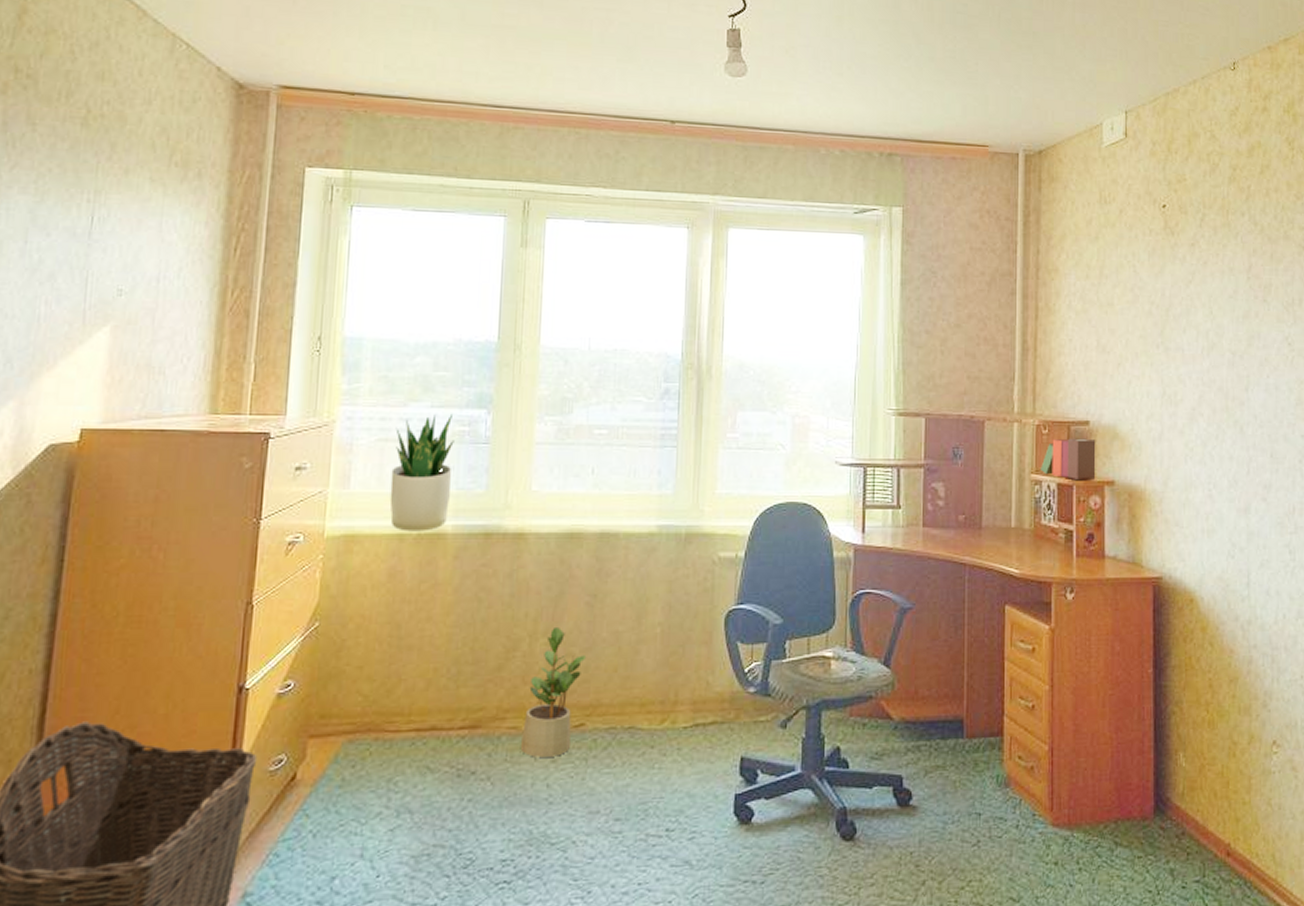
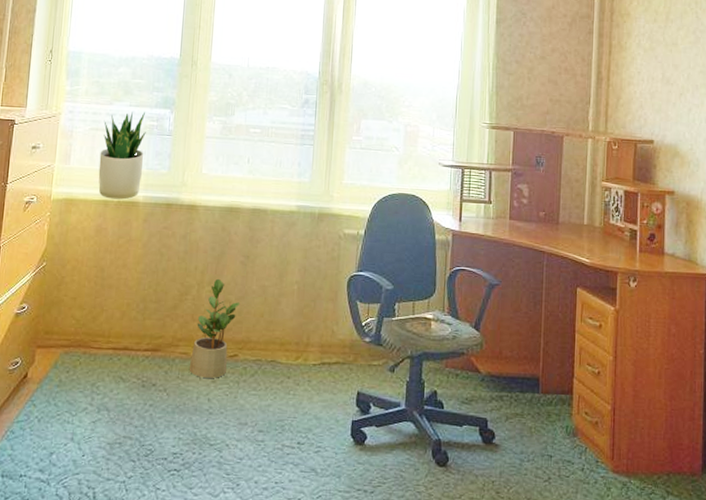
books: present [1041,438,1096,481] -> none [610,153,659,190]

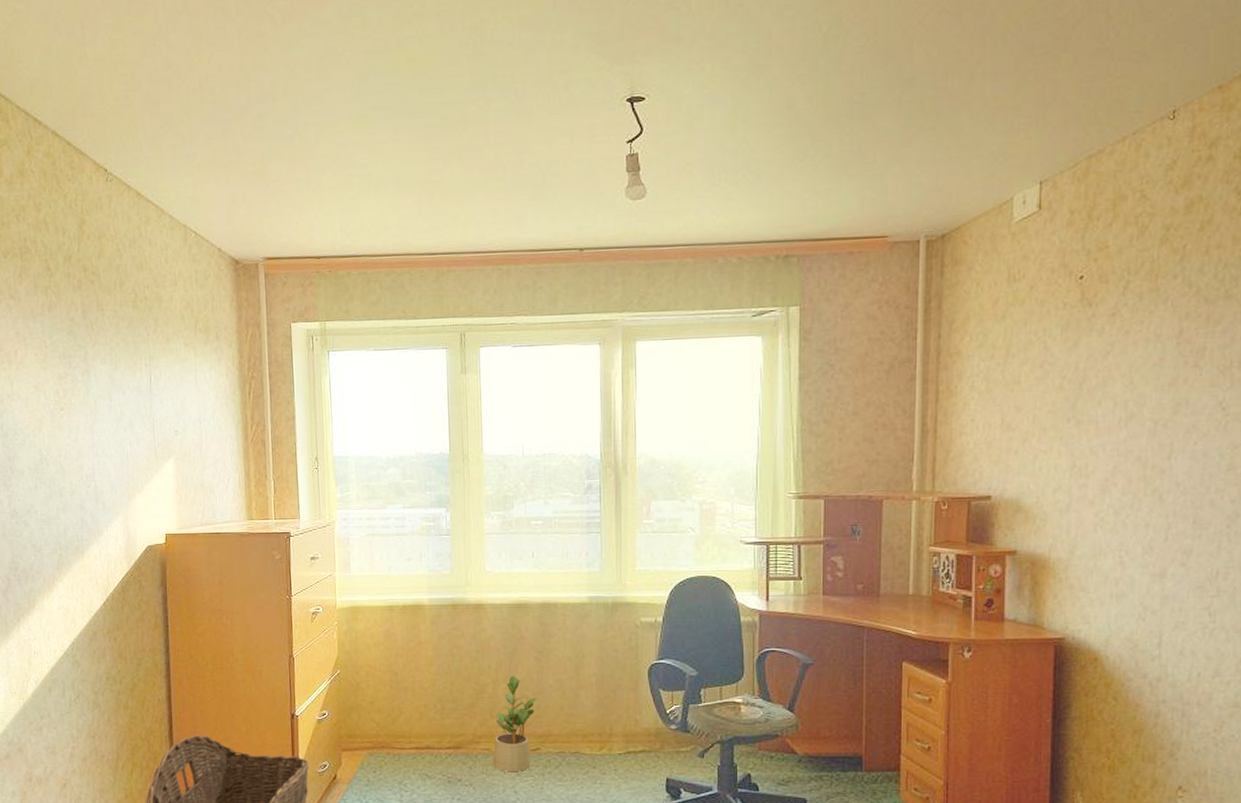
planter: present [98,111,146,200] -> none [379,512,424,604]

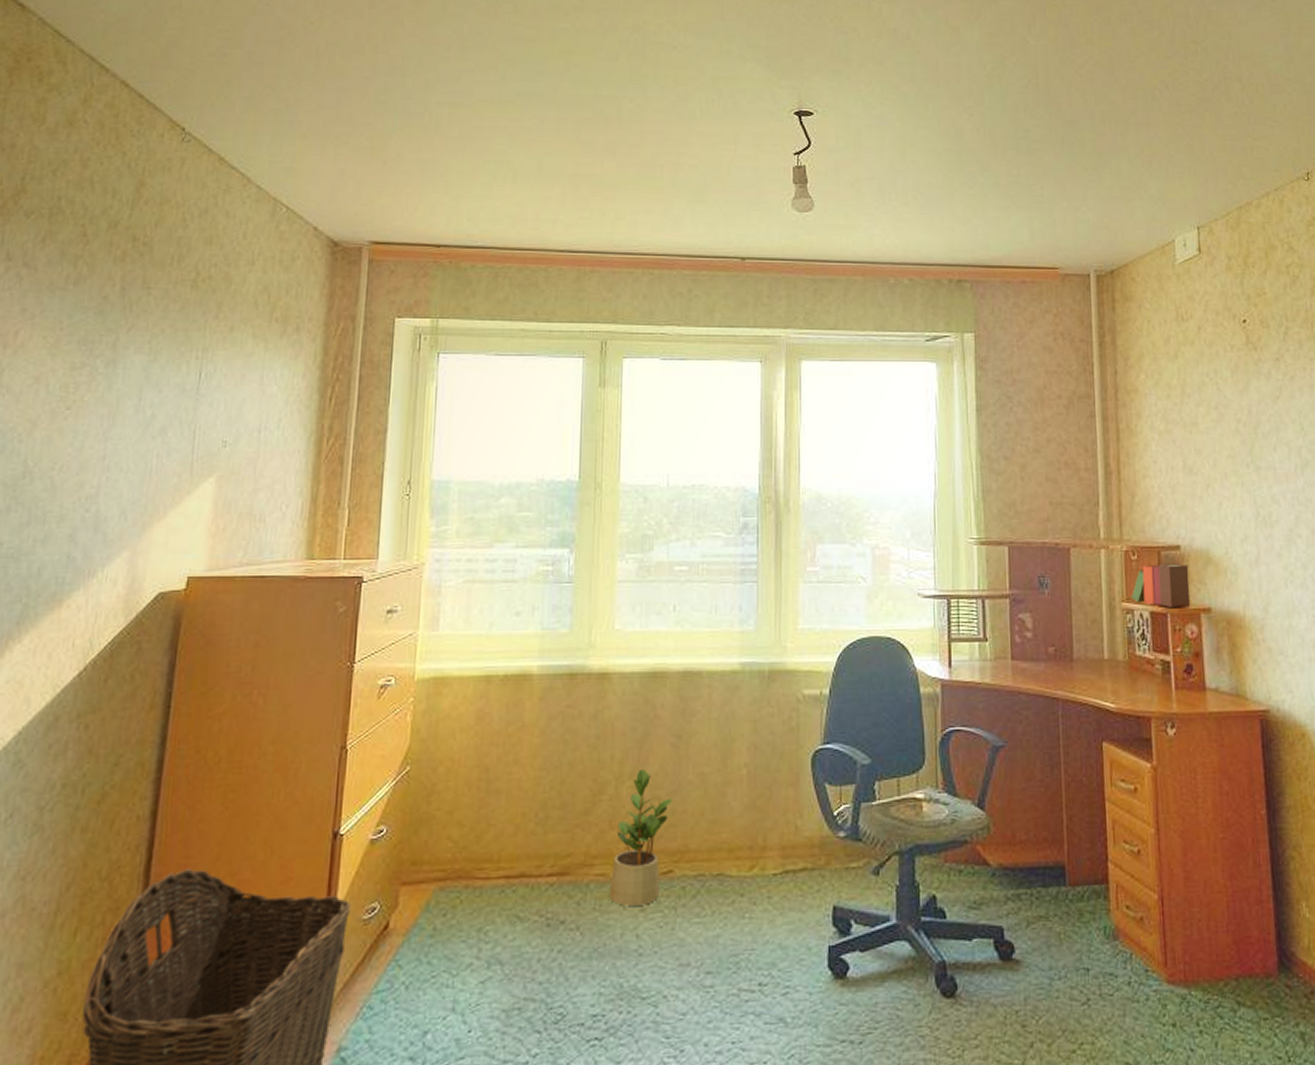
books: none [939,512,998,552] -> present [1132,564,1191,609]

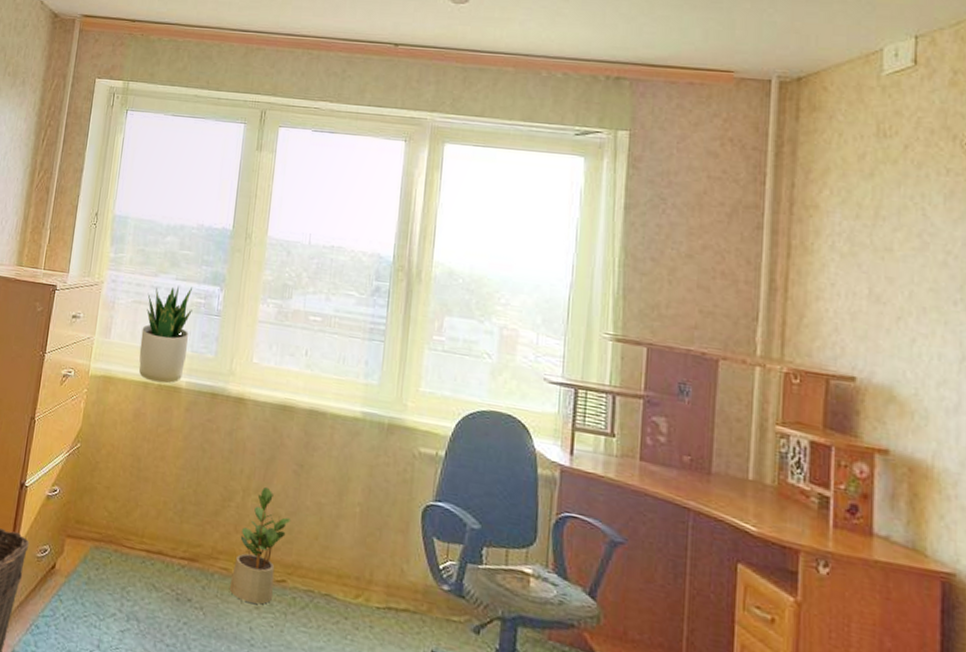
planter: none [477,553,538,673] -> present [139,286,192,384]
books: present [1132,564,1191,609] -> none [789,391,864,444]

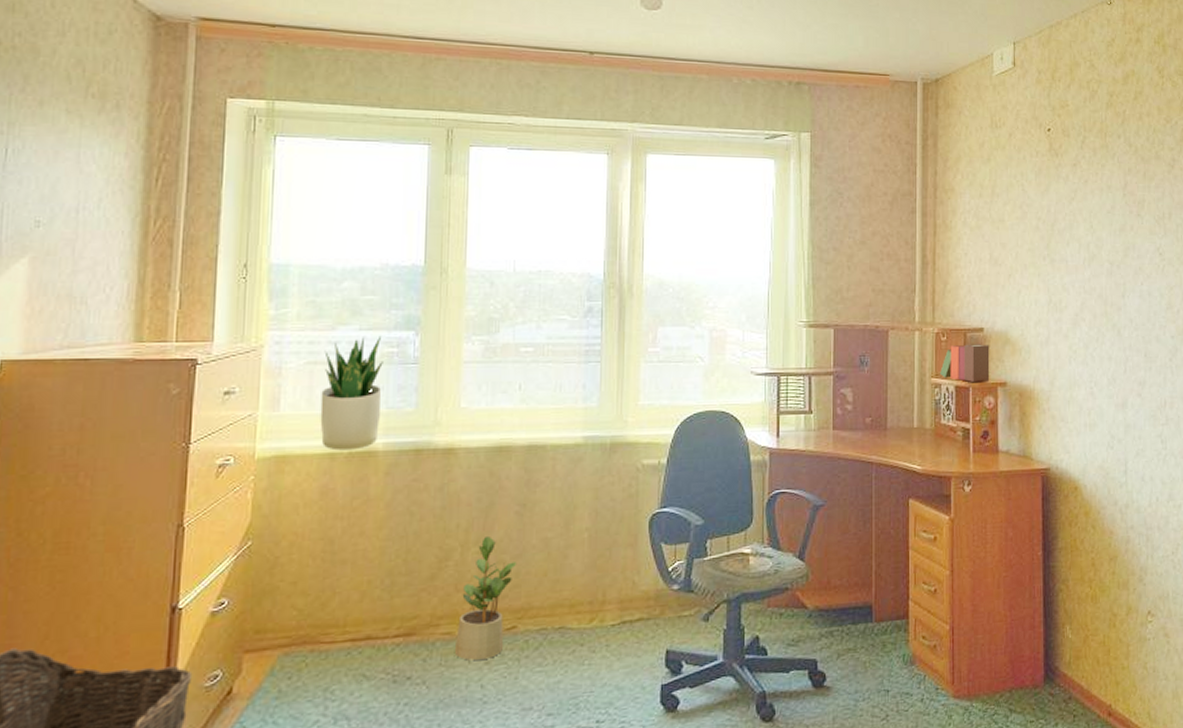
books: none [789,391,864,444] -> present [940,344,990,383]

